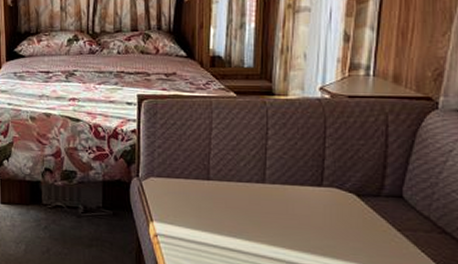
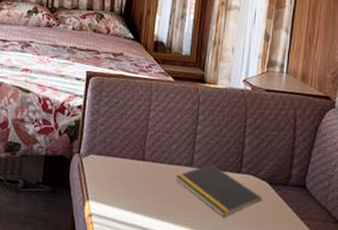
notepad: none [246,178,349,231] -> present [175,163,262,217]

